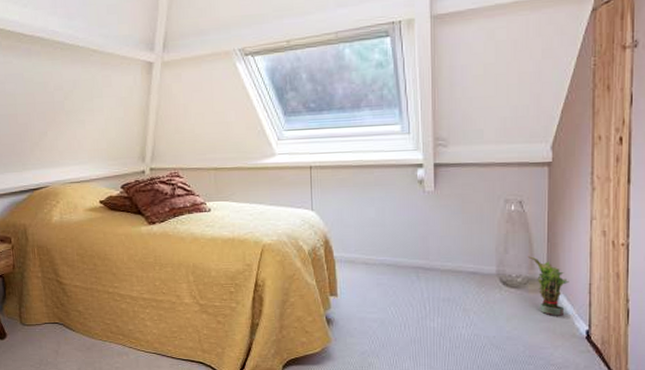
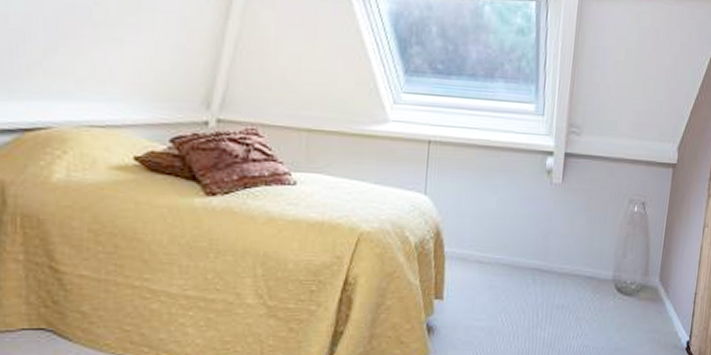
potted plant: present [527,255,569,316] -> none [643,261,678,326]

